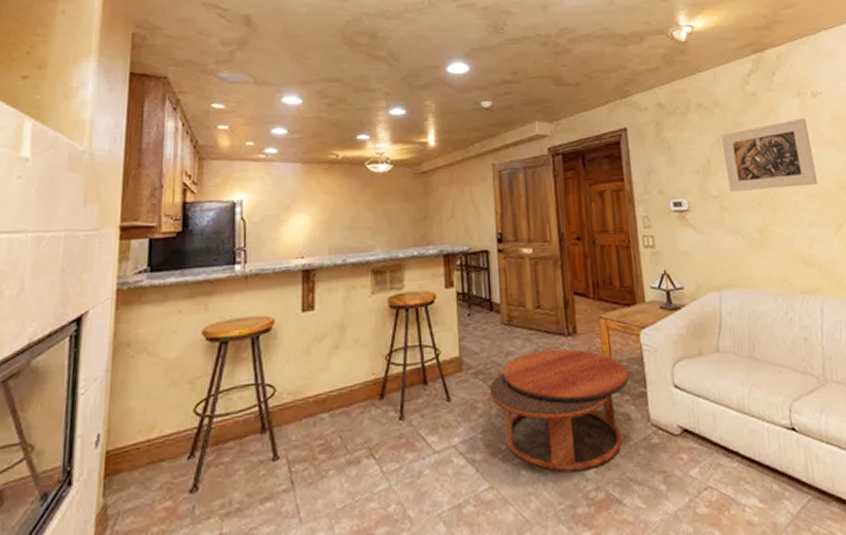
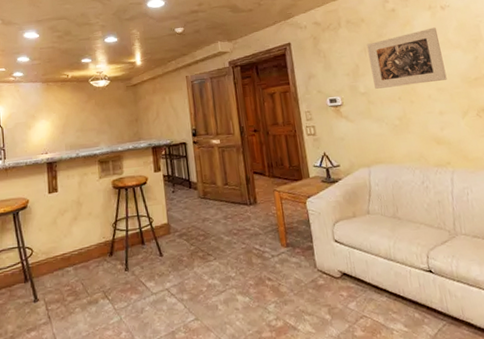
coffee table: present [489,348,629,472] -> none [191,215,299,306]

